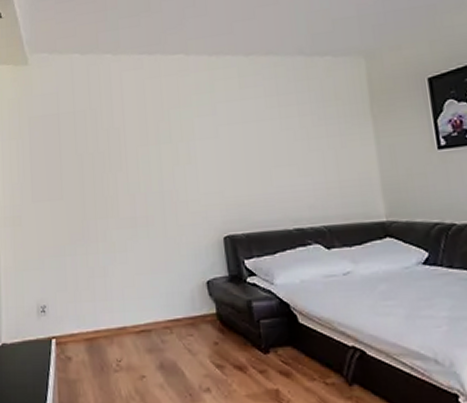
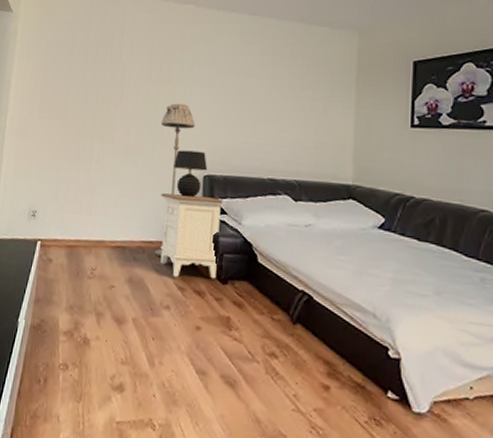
floor lamp: none [168,162,205,333] -> present [154,103,195,256]
nightstand: none [180,259,256,355] -> present [160,193,223,279]
table lamp: none [189,211,227,264] -> present [174,150,208,198]

